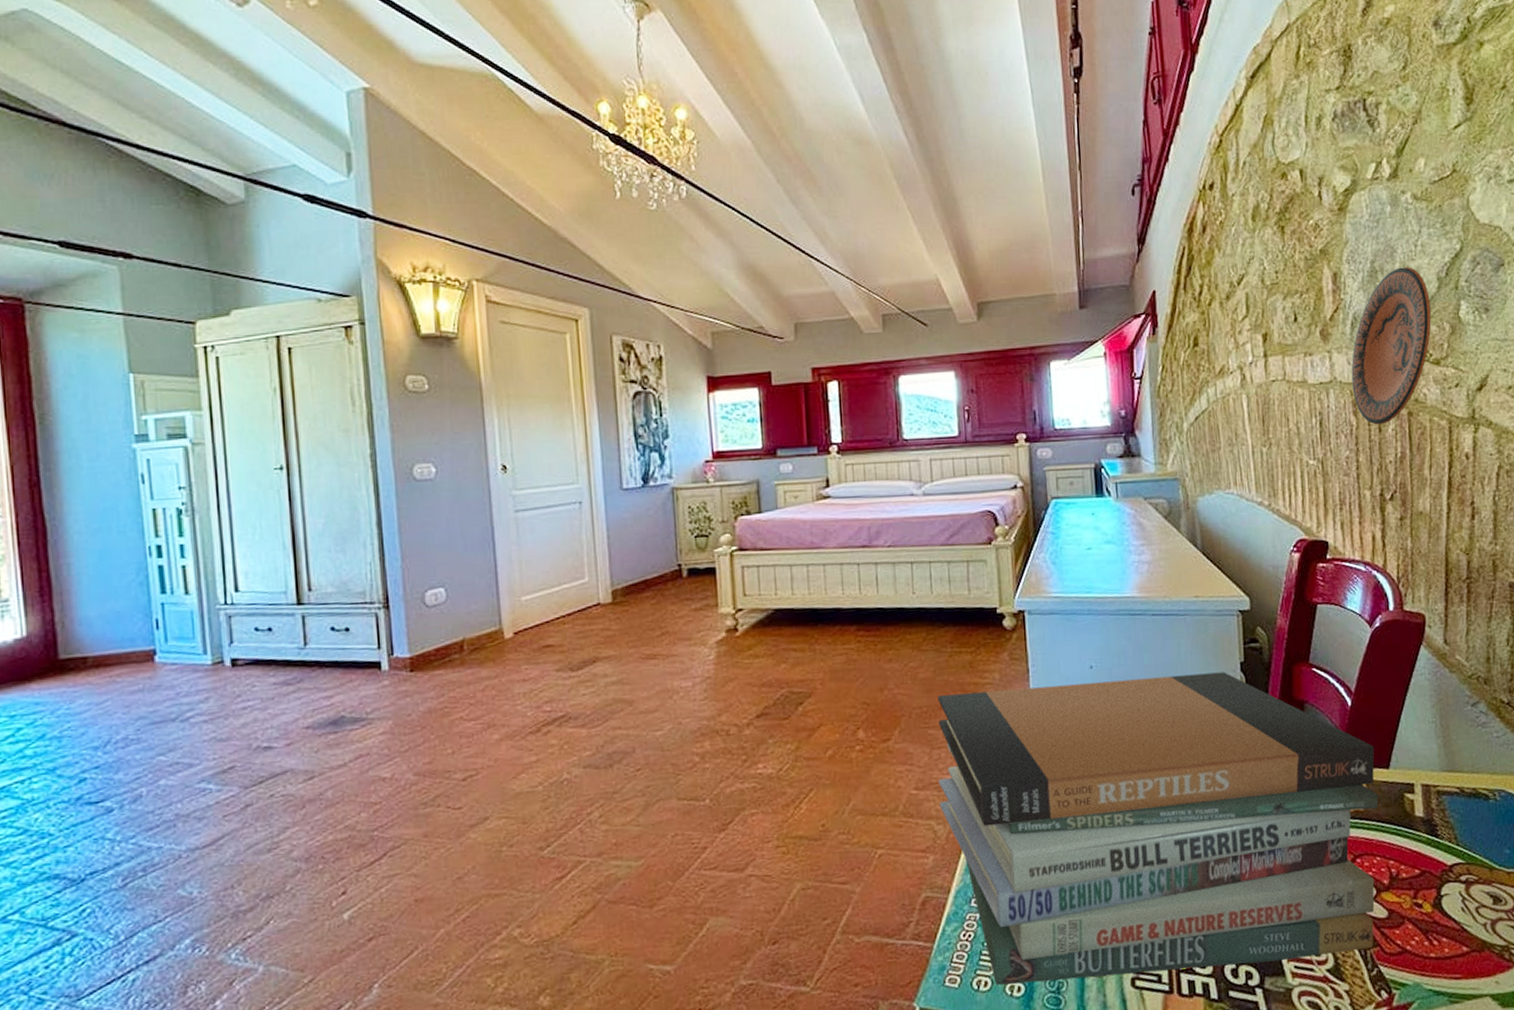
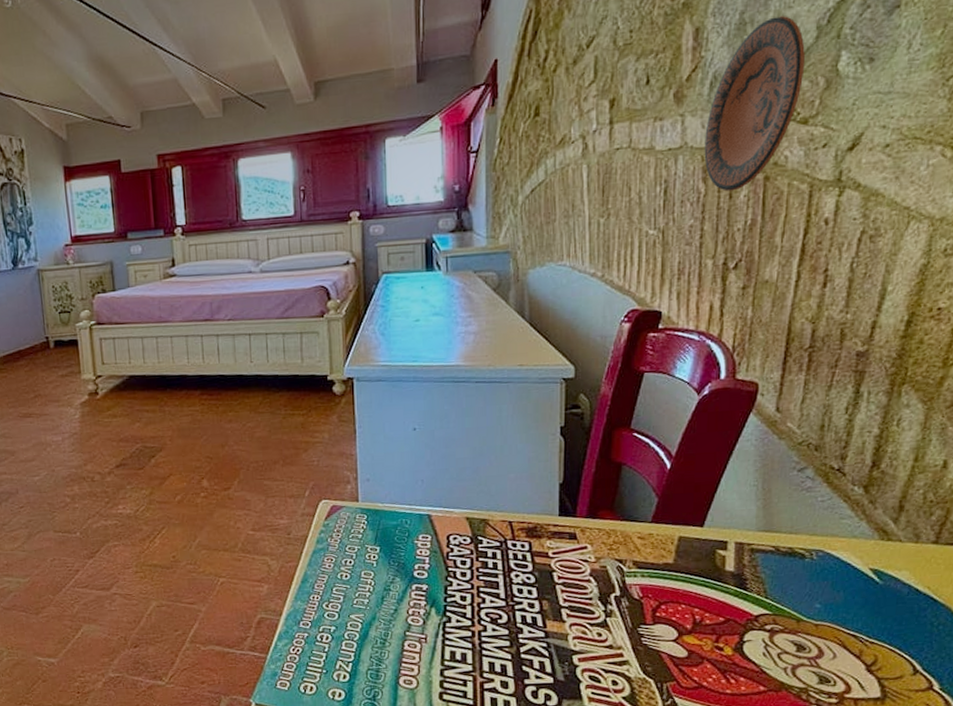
book stack: present [937,672,1378,986] -> none [272,435,689,691]

